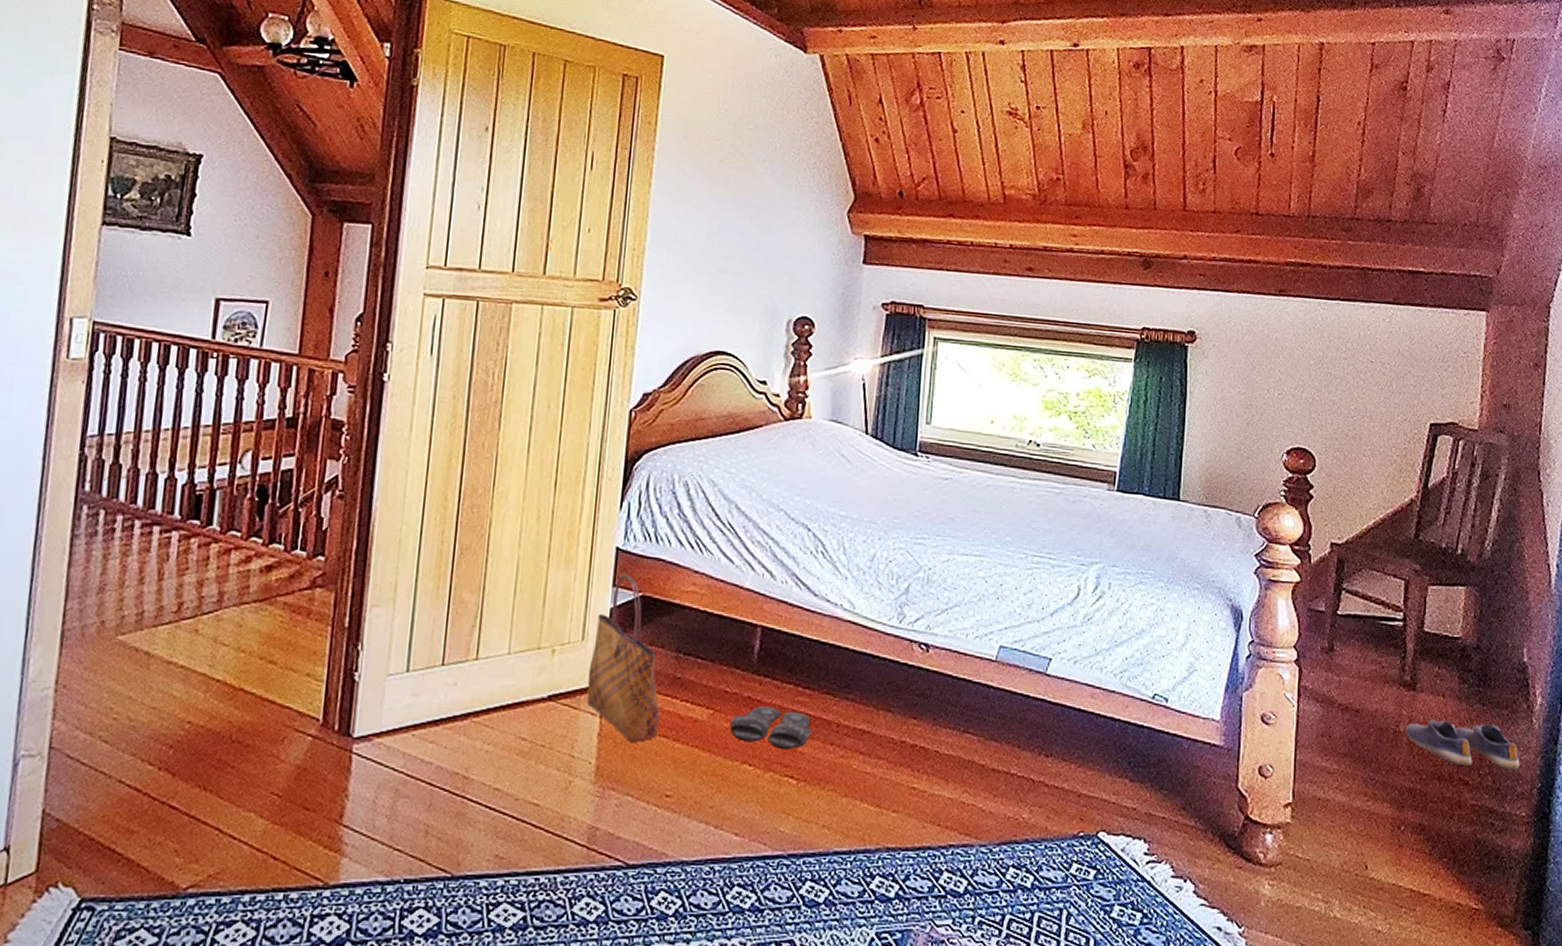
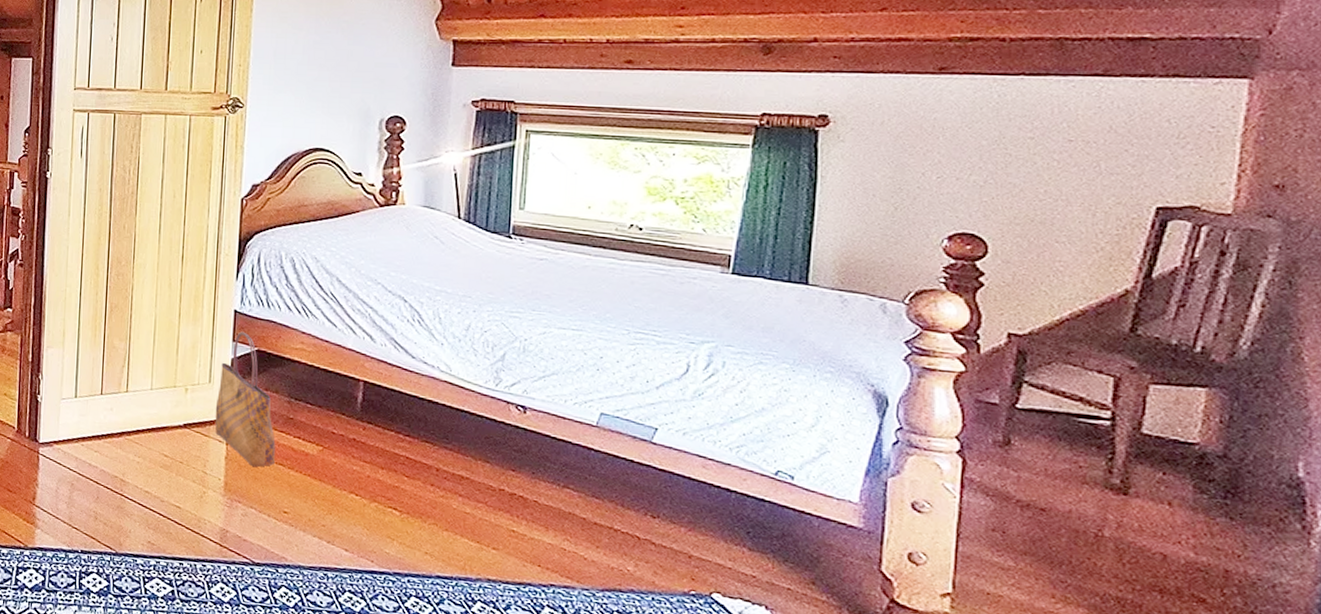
slippers: present [729,705,813,749] -> none [337,447,414,486]
shoe: present [1405,719,1520,770] -> none [1111,527,1288,595]

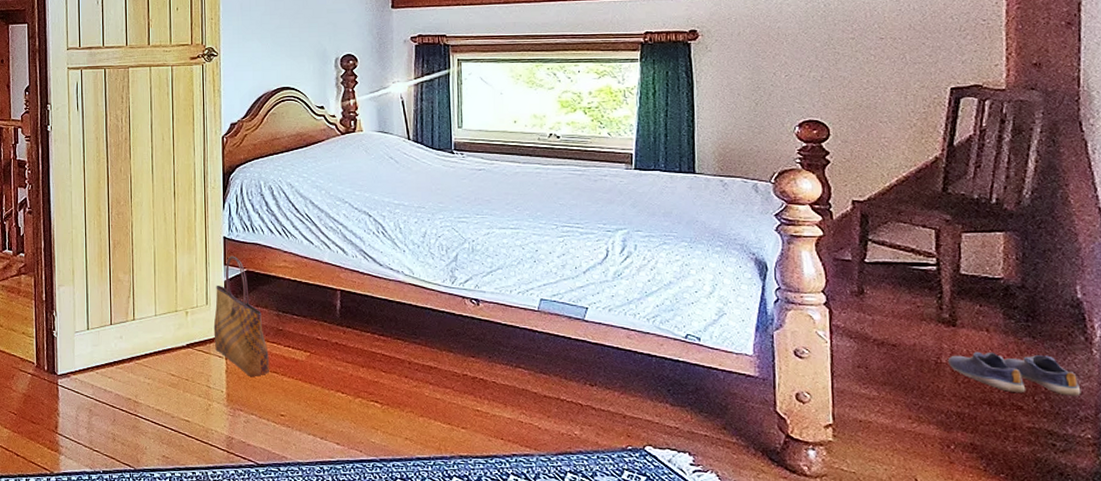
shoe: none [1111,527,1288,595] -> present [947,351,1081,396]

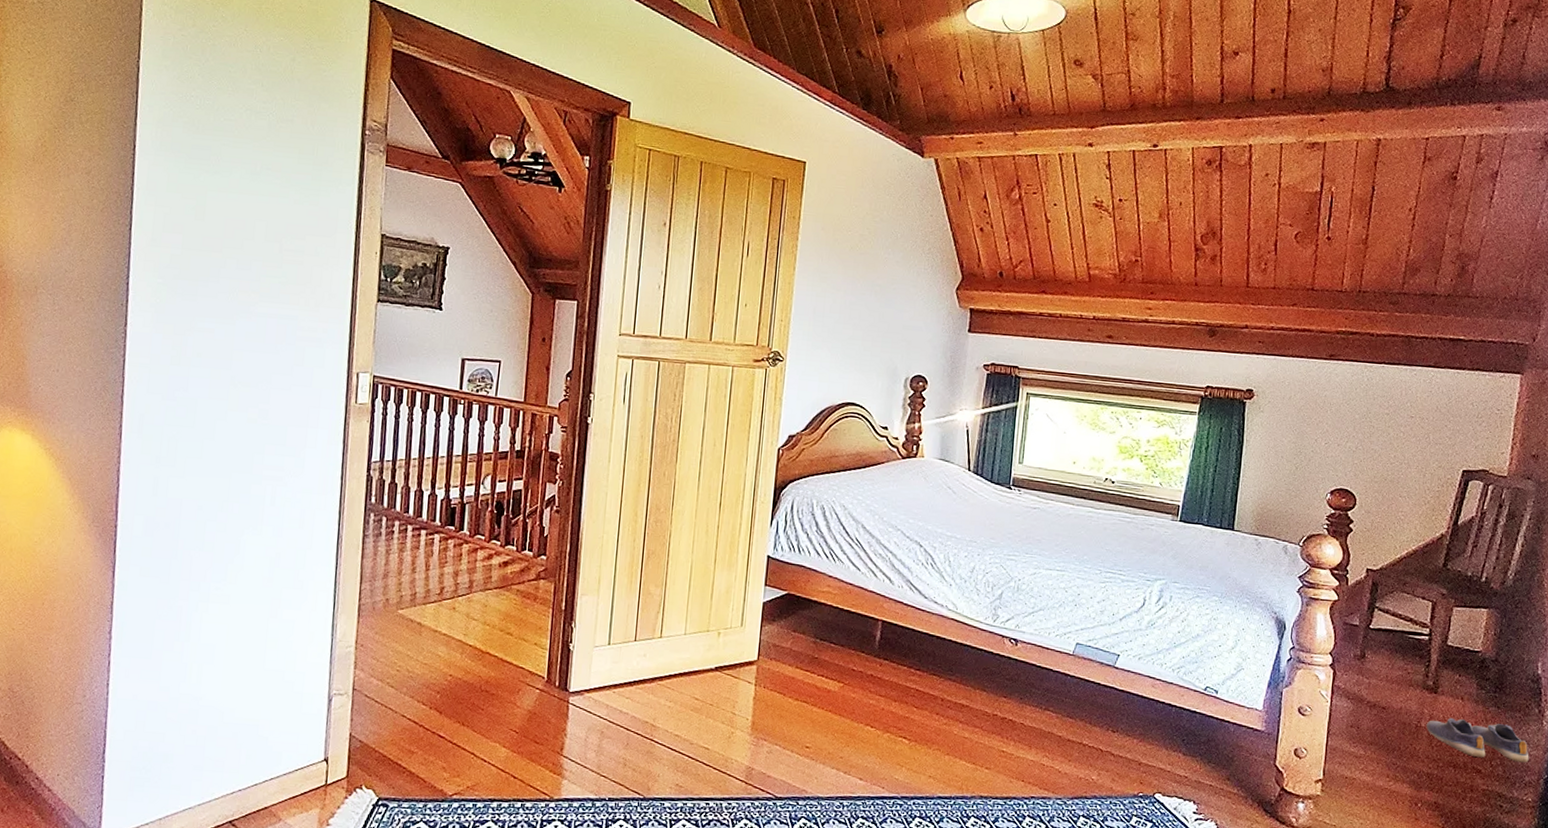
tote bag: present [213,255,269,377] -> none [745,576,801,706]

